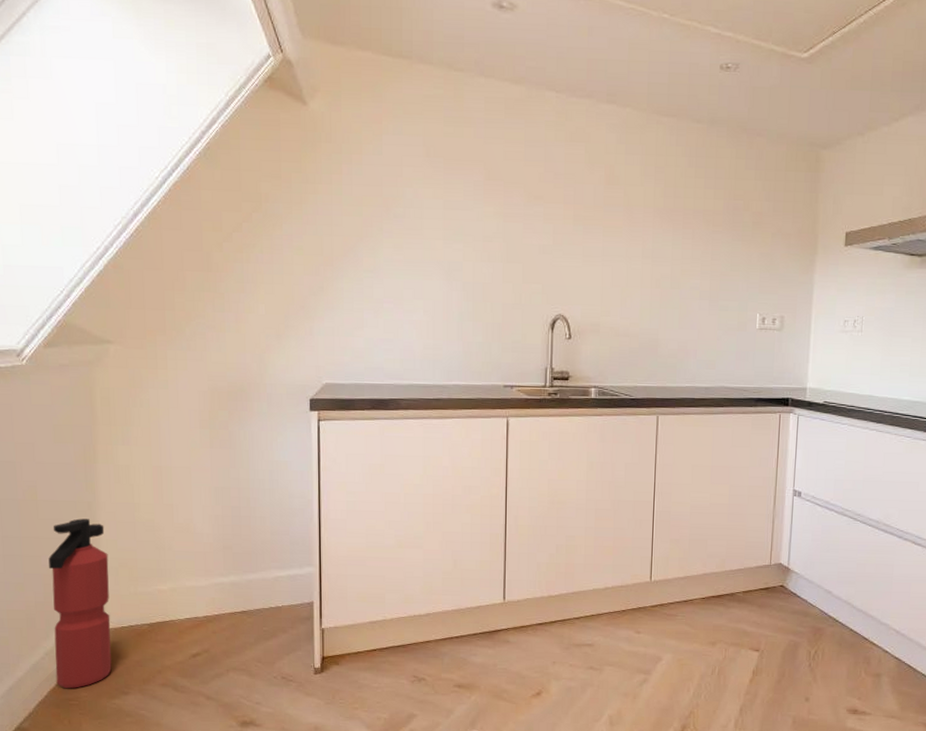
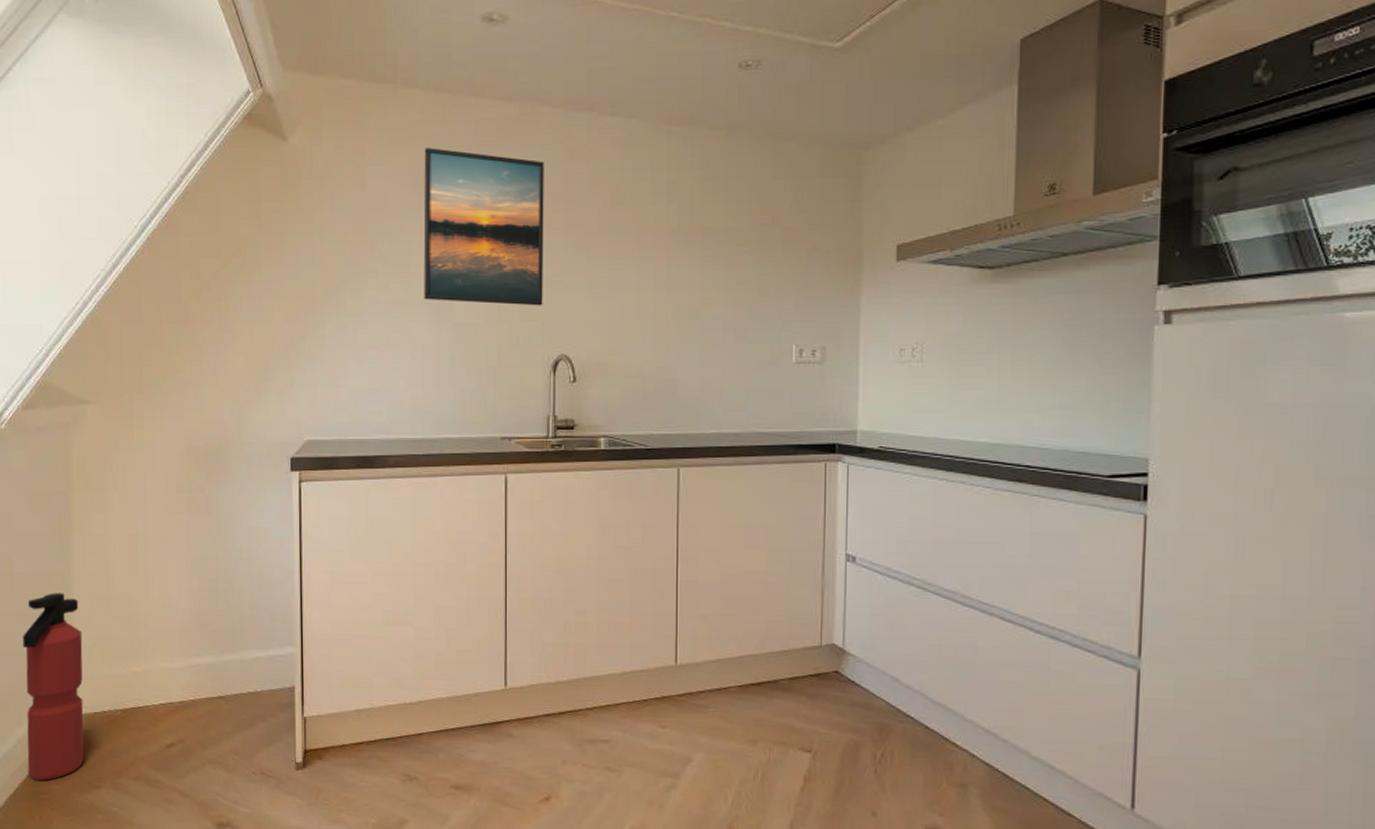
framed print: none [435,121,547,271] -> present [423,148,544,306]

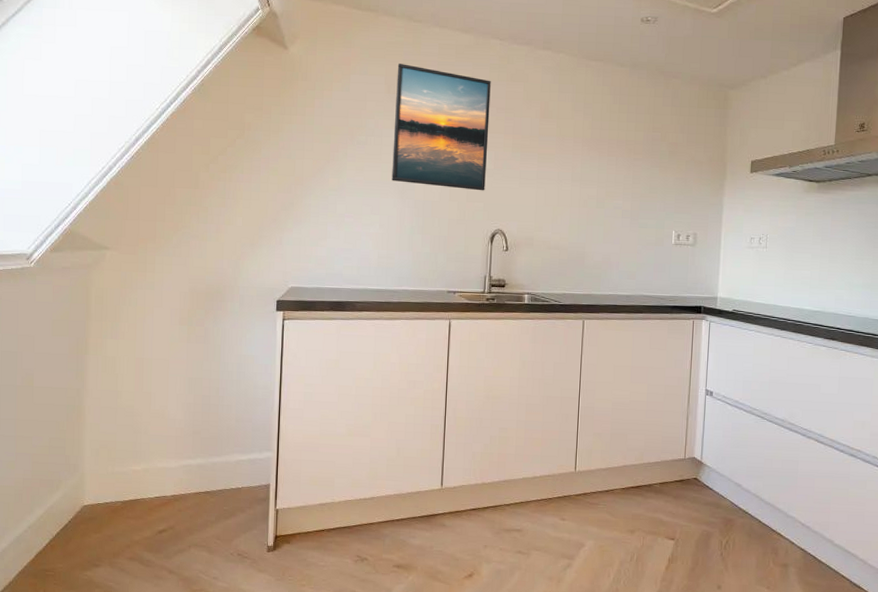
fire extinguisher: present [23,593,84,781] -> none [36,404,91,560]

